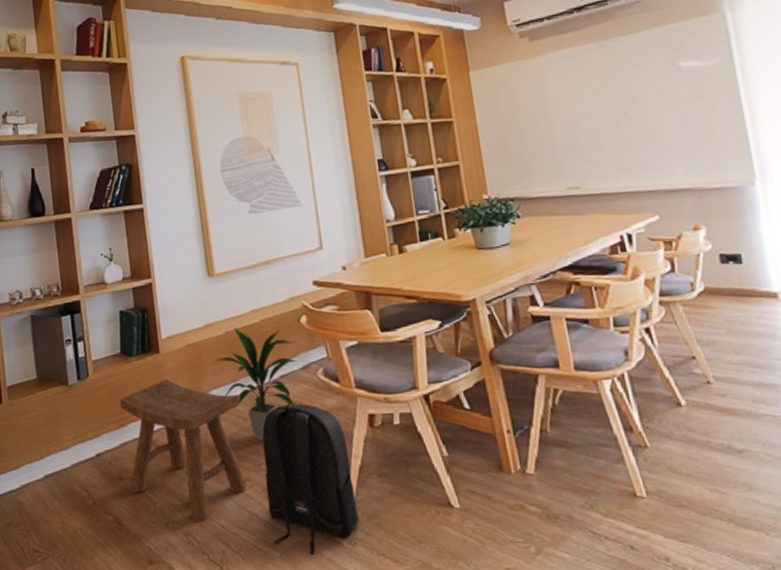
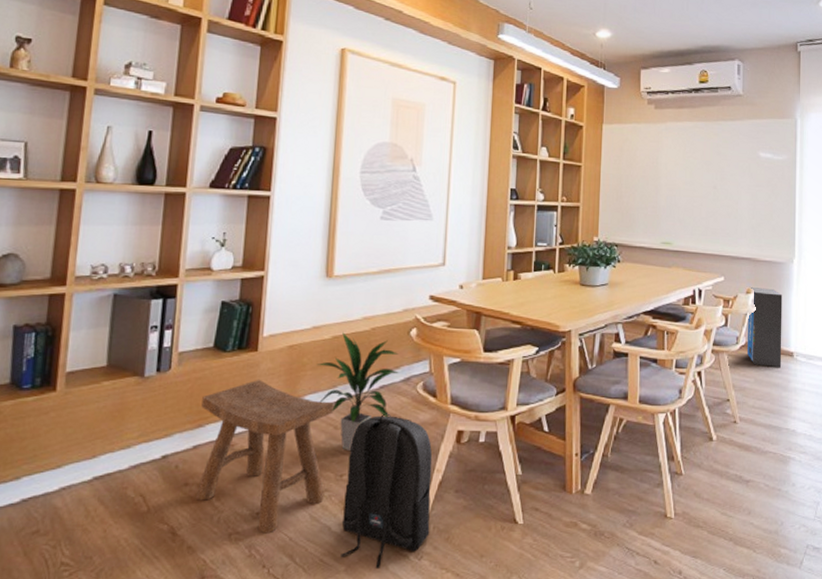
air purifier: none [697,220,763,314] -> present [747,286,783,368]

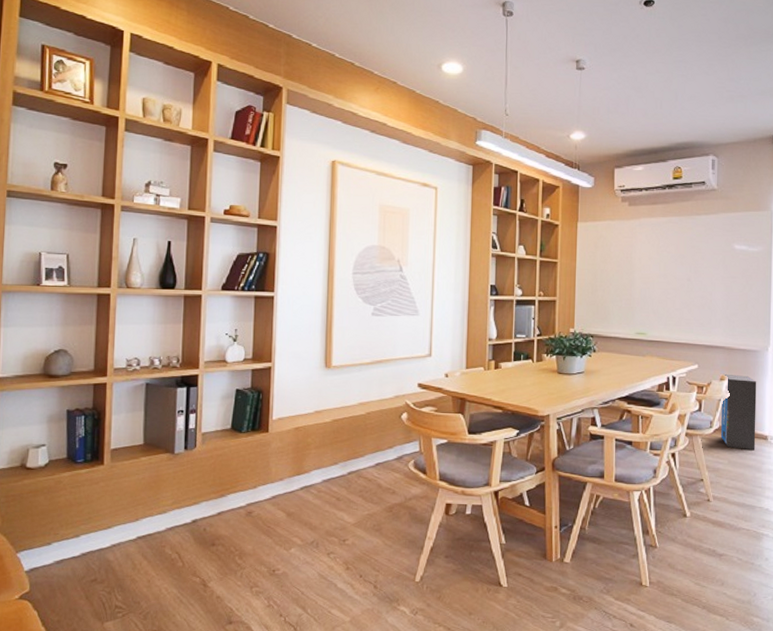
stool: present [196,379,334,534] -> none [222,456,335,588]
indoor plant: present [316,332,399,450] -> none [319,416,392,519]
backpack: present [339,413,433,568] -> none [345,487,424,621]

